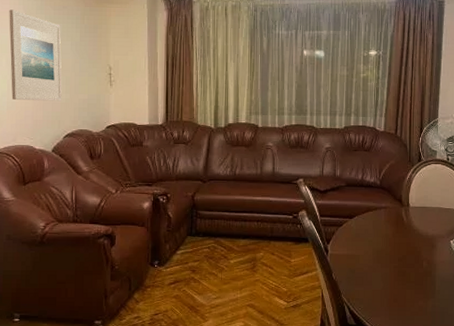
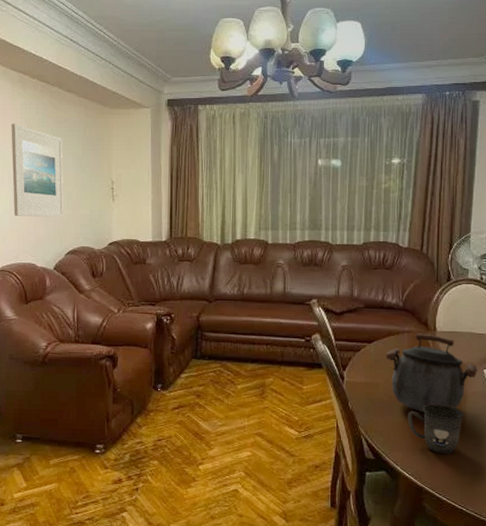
kettle: none [365,209,446,281] -> present [386,333,478,413]
mug: none [385,272,435,318] -> present [407,404,465,454]

